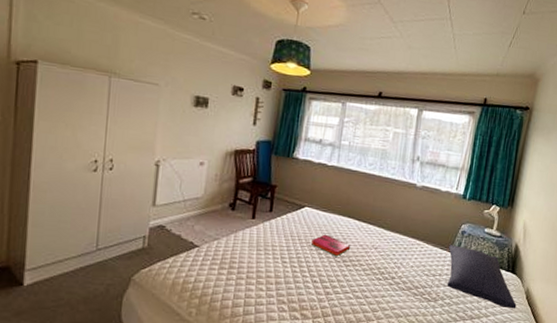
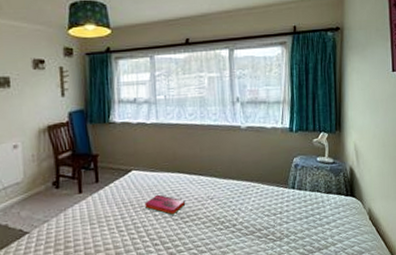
pillow: present [447,245,517,309] -> none [283,180,361,233]

